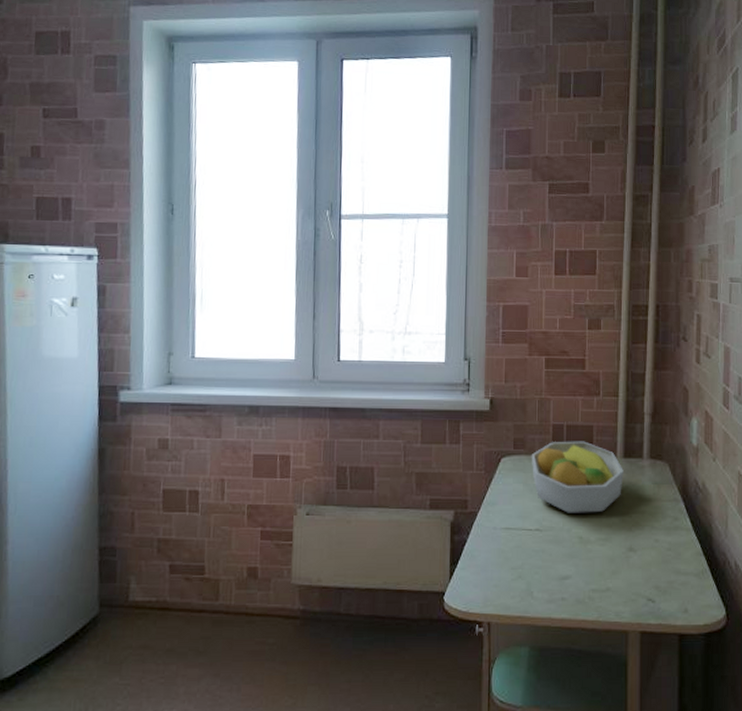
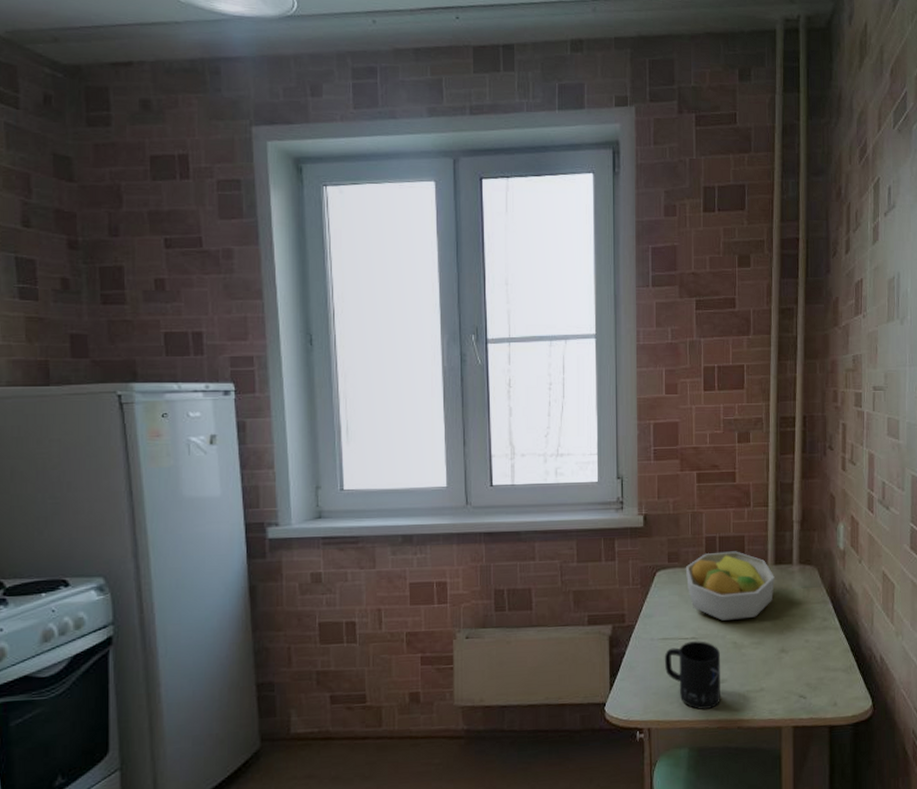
mug: none [506,533,565,606] -> present [664,641,720,710]

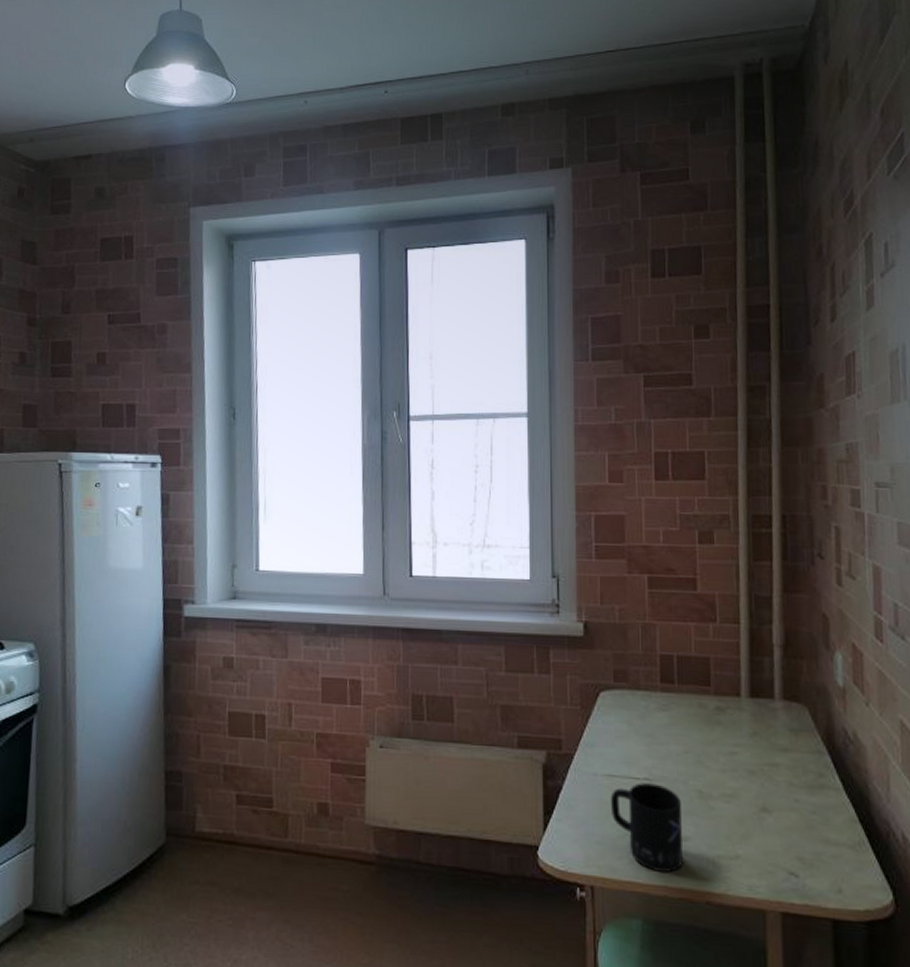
fruit bowl: present [685,551,775,621] -> none [635,675,751,763]

